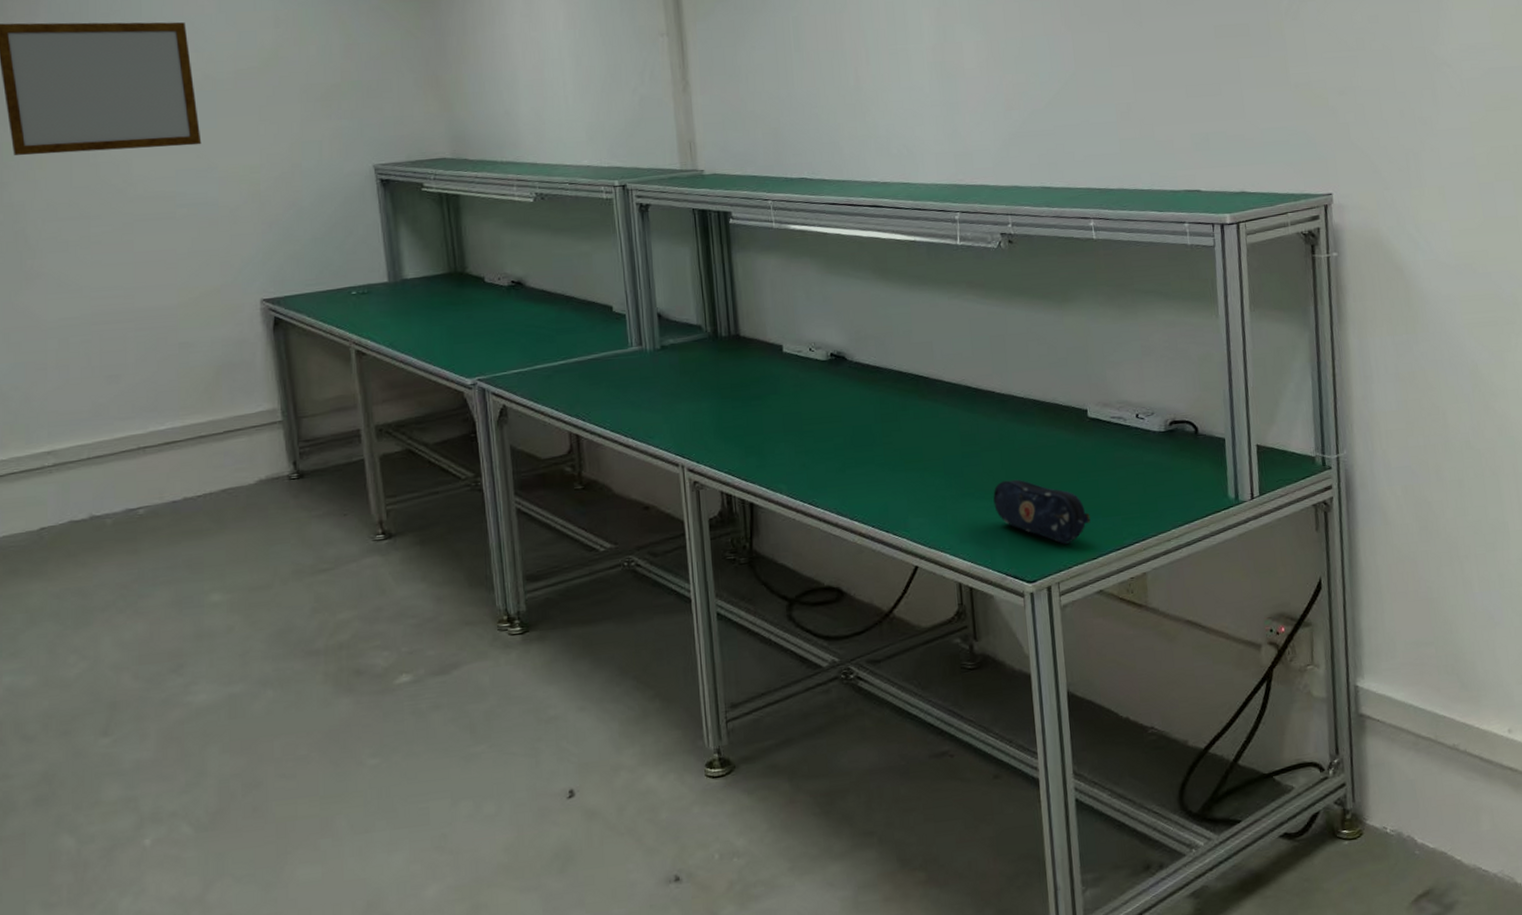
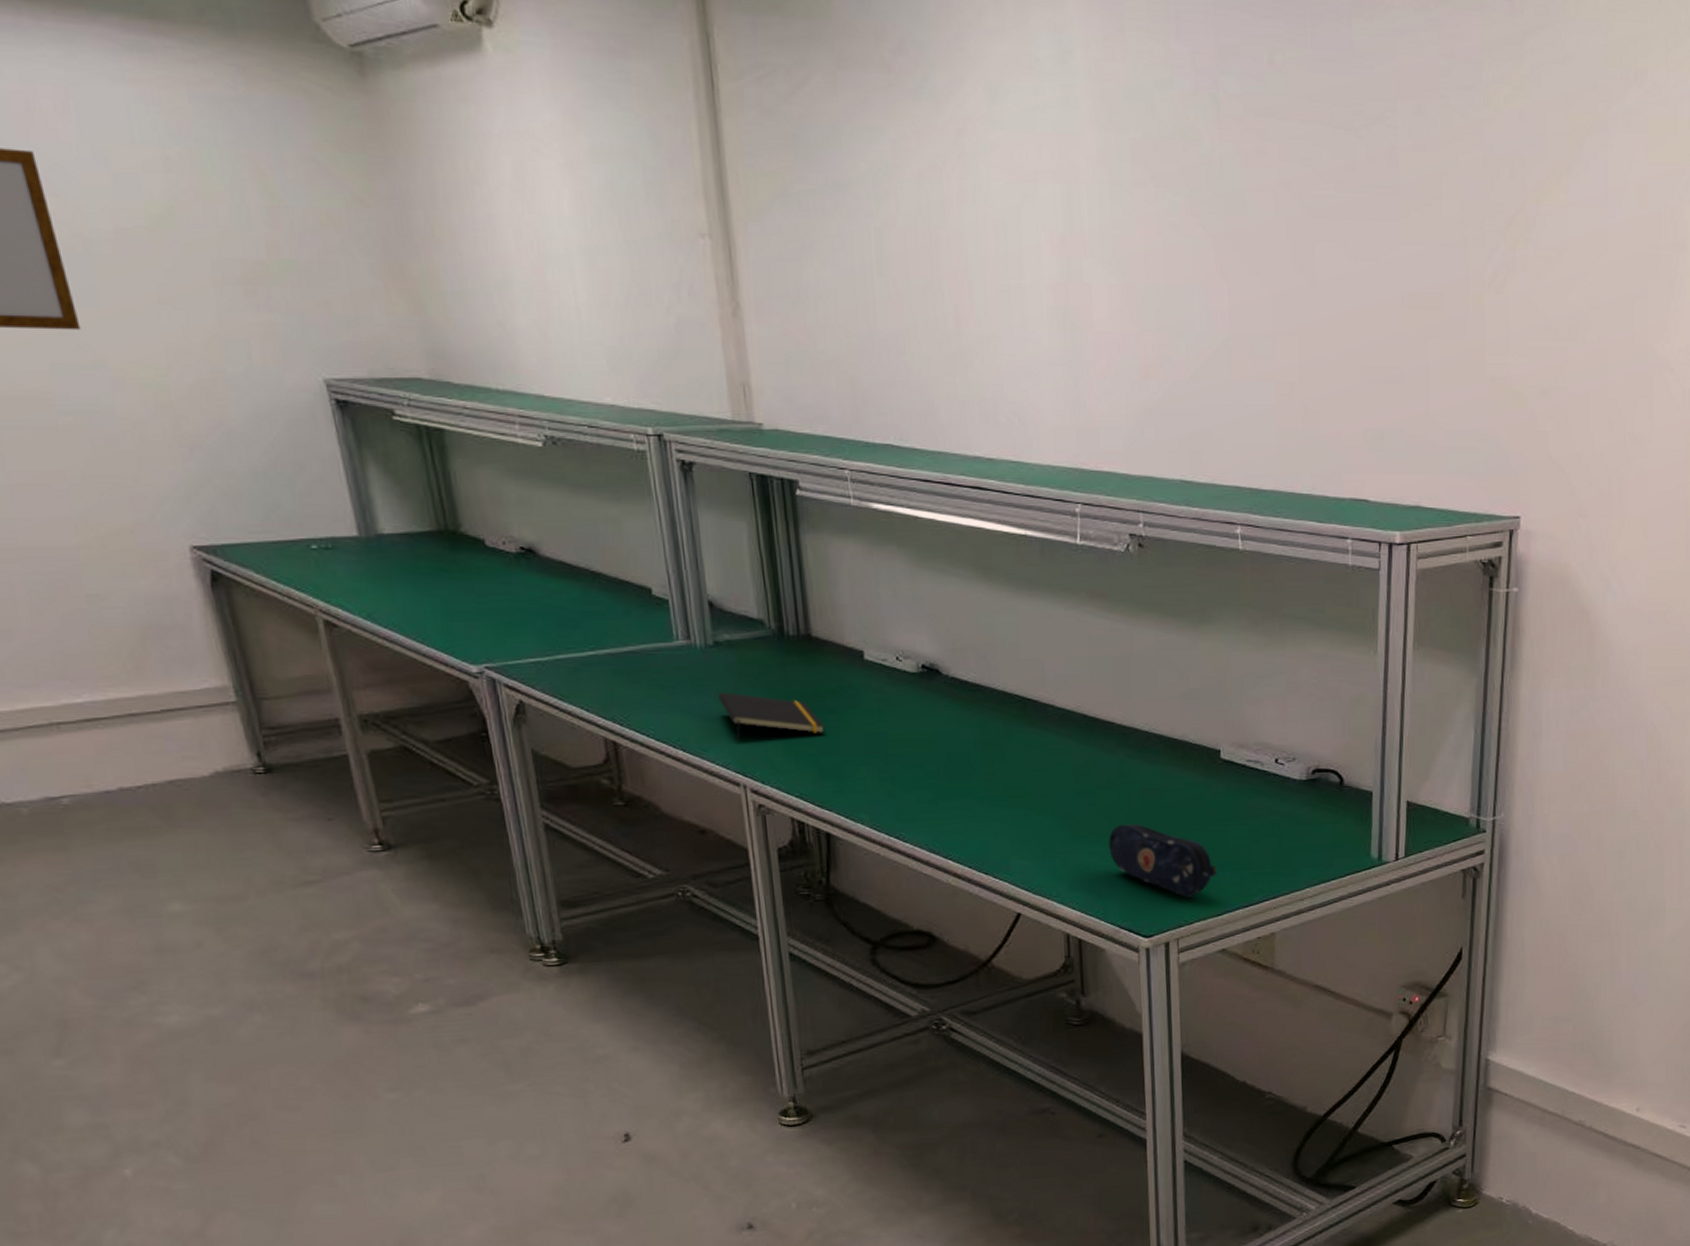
notepad: none [663,387,750,428] -> present [718,692,825,742]

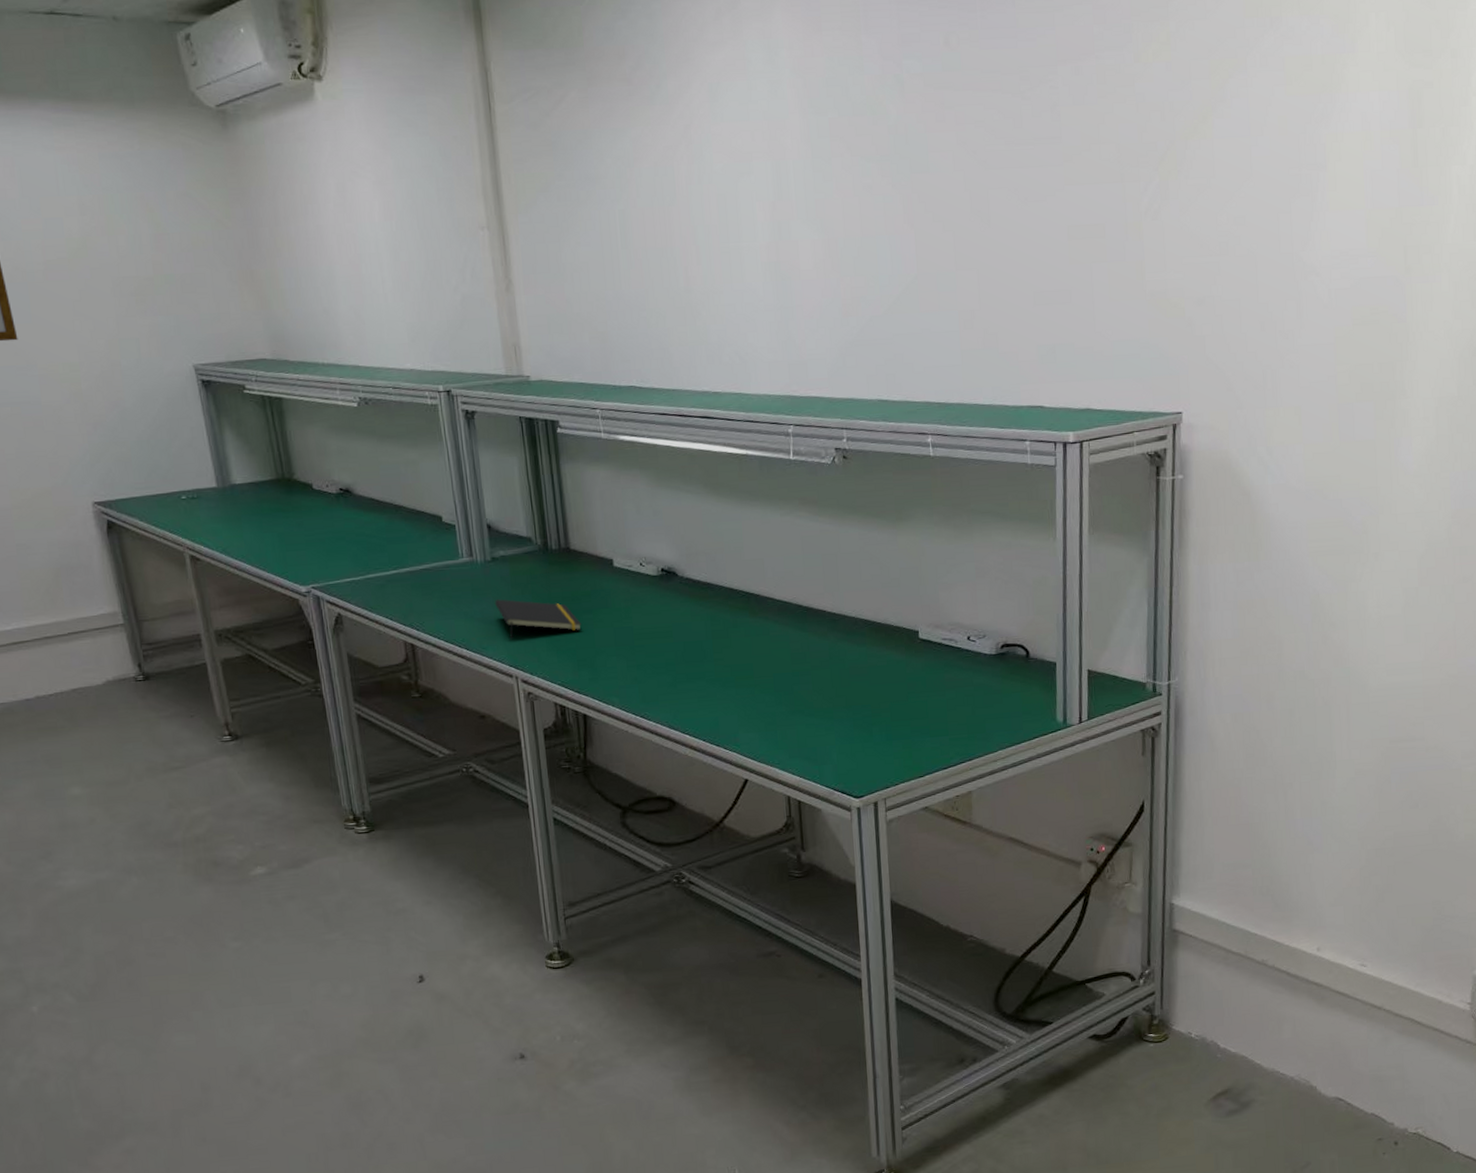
pencil case: present [1108,824,1218,898] -> none [822,698,919,762]

